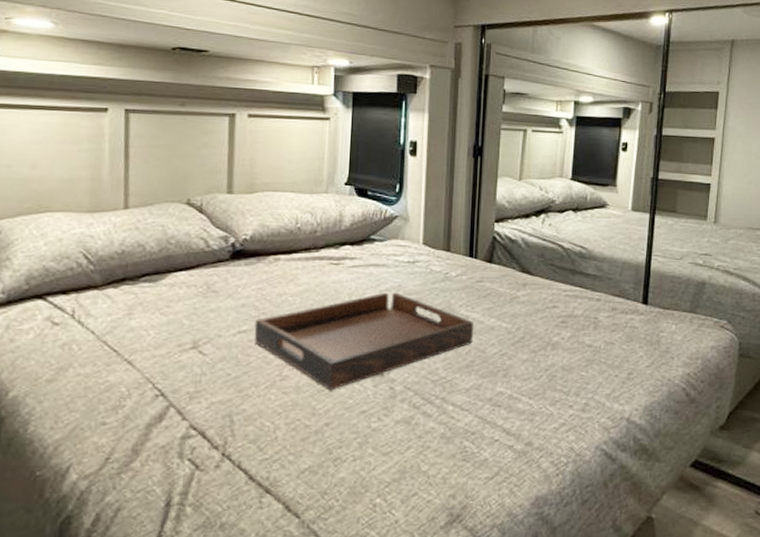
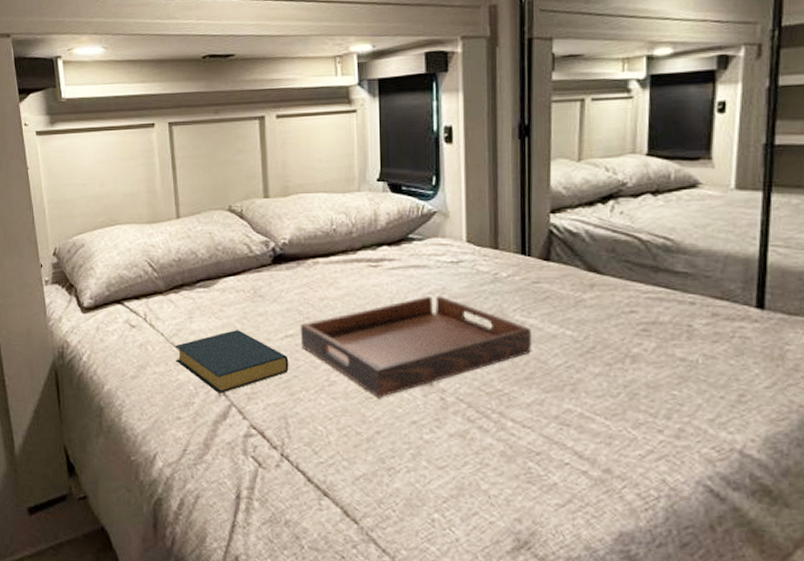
hardback book: none [106,326,240,394] -> present [174,330,289,393]

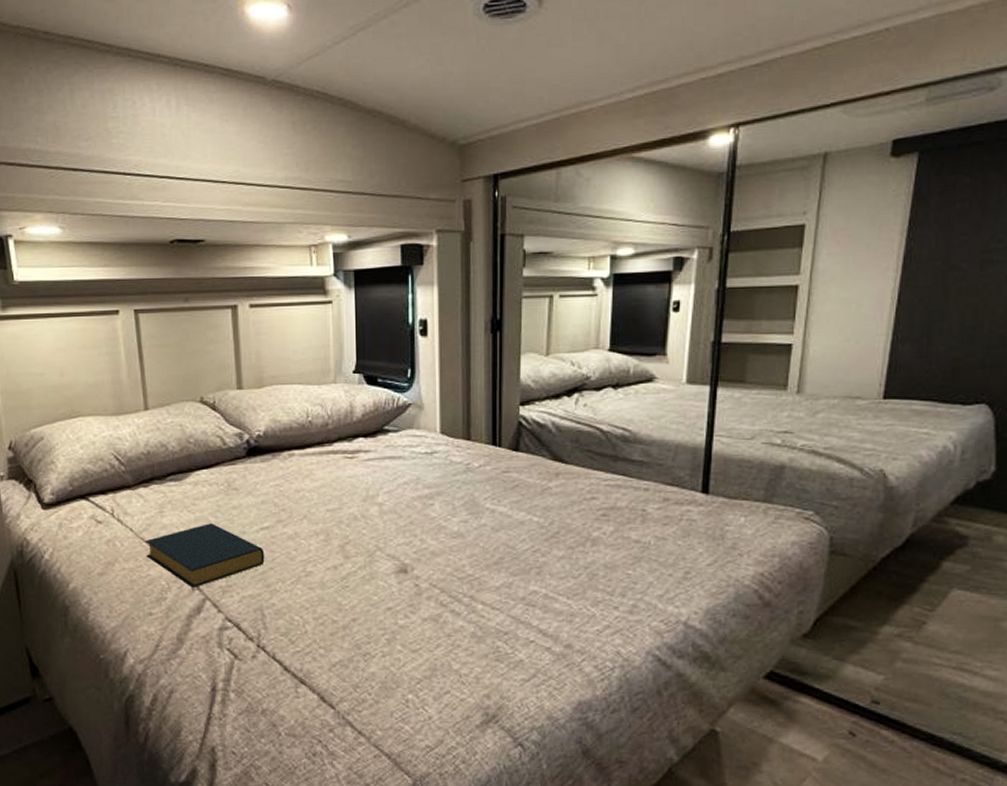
serving tray: present [300,295,532,397] -> none [275,486,502,586]

